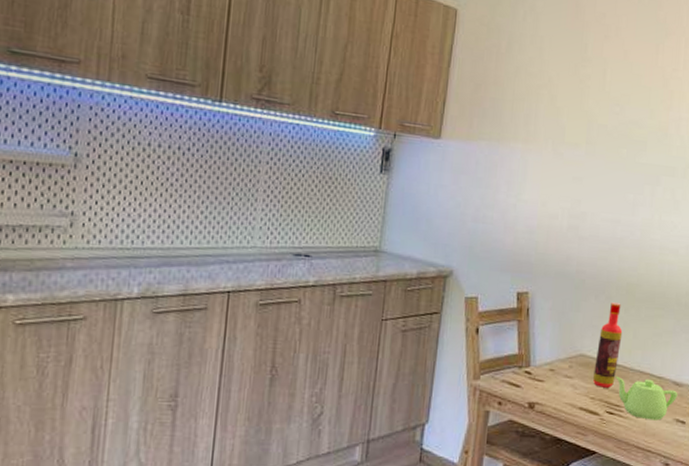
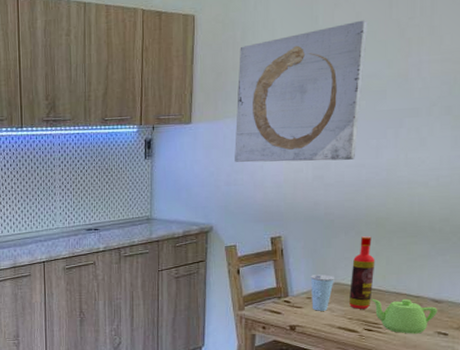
wall art: none [486,59,636,213] -> present [234,20,368,163]
cup: none [554,342,581,387] -> present [310,274,336,311]

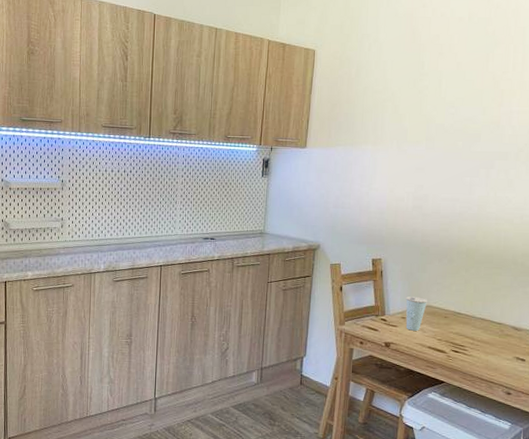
wall art: present [234,20,368,163] -> none [343,69,468,194]
bottle: present [348,236,375,309] -> none [438,264,464,332]
teapot: present [371,298,438,334] -> none [459,322,517,358]

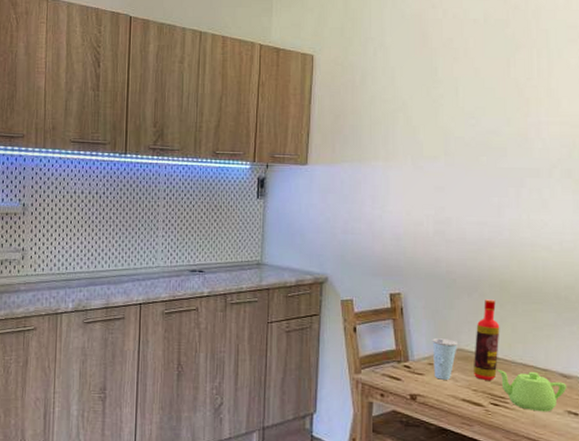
bottle: none [438,264,464,332] -> present [473,299,500,380]
teapot: none [459,322,517,358] -> present [497,368,567,412]

